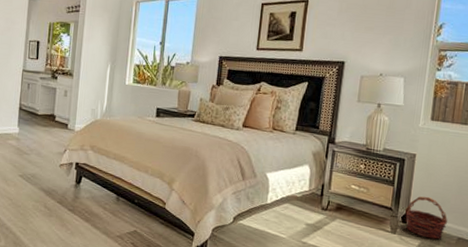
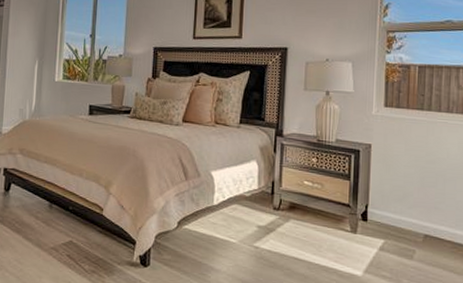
basket: present [405,196,448,239] -> none [364,191,413,238]

